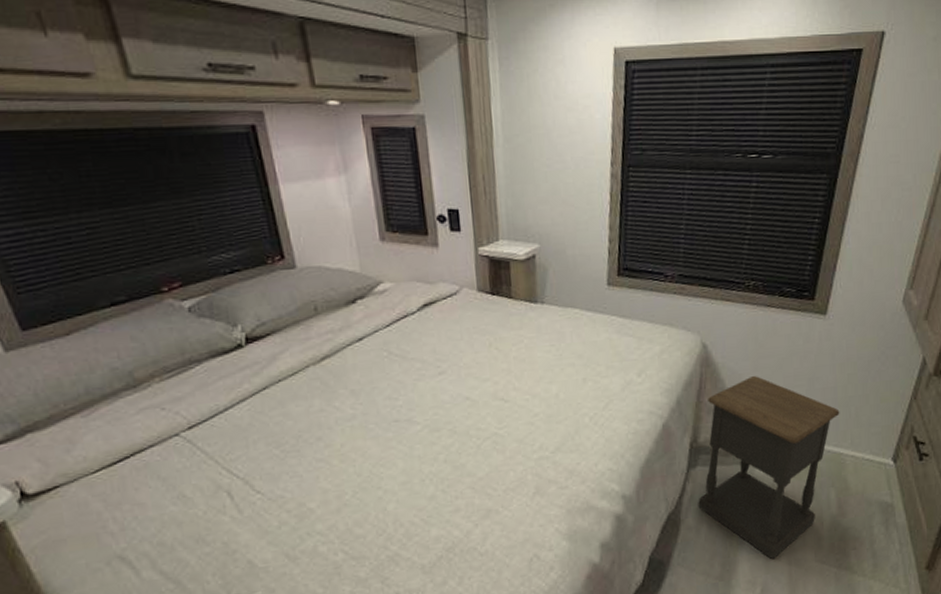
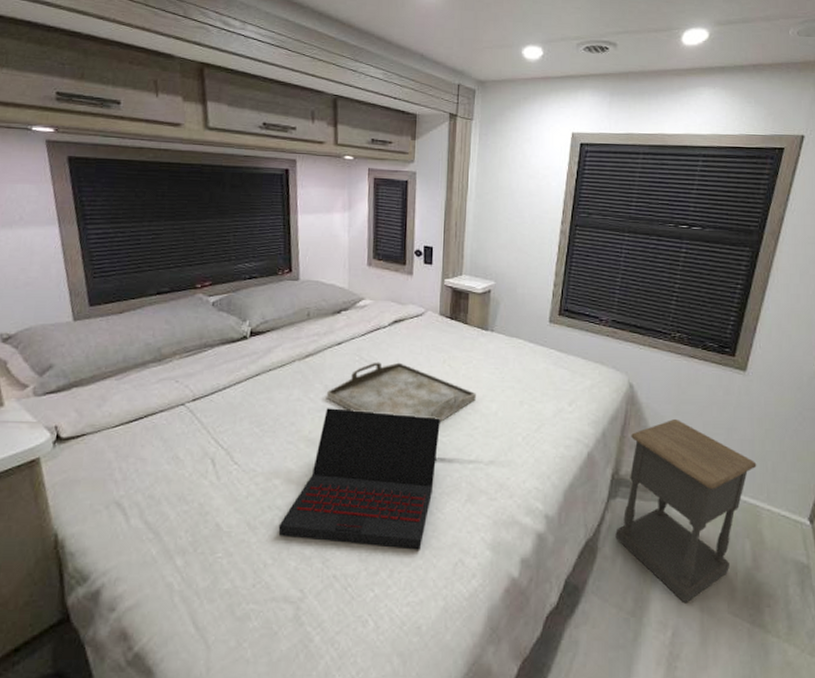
laptop: none [323,409,496,562] -> present [278,408,440,550]
serving tray: none [354,352,532,416] -> present [326,362,476,422]

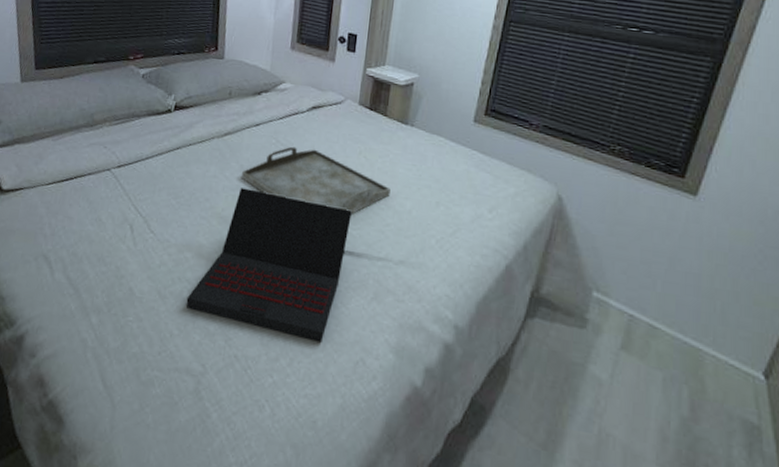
nightstand: present [615,419,757,602] -> none [530,240,703,445]

